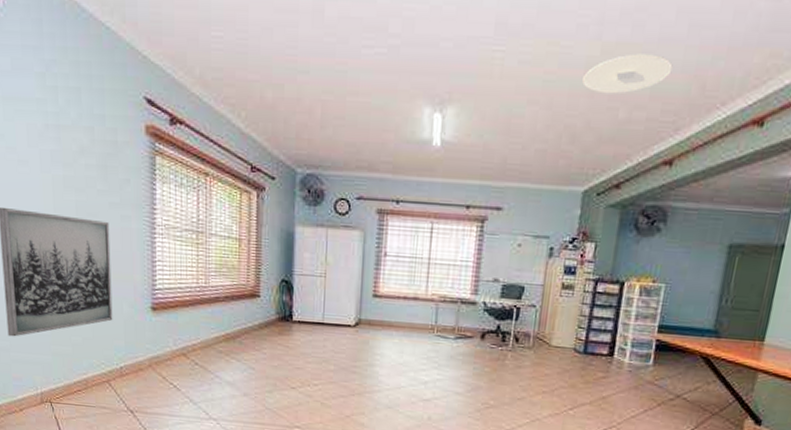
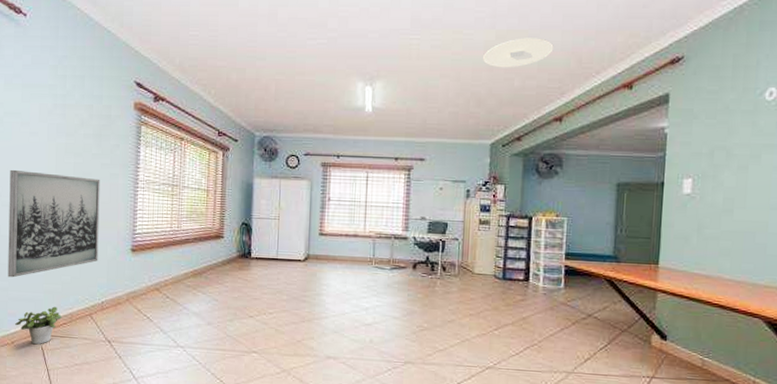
potted plant: none [22,371,75,413] -> present [15,306,62,345]

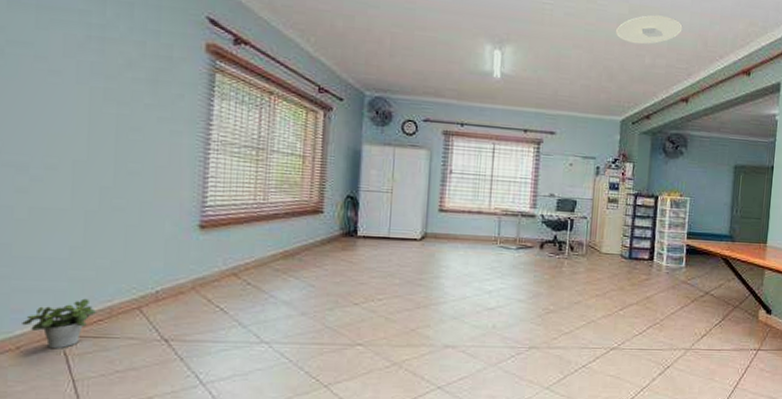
wall art: present [7,169,100,278] -> none [10,118,156,262]

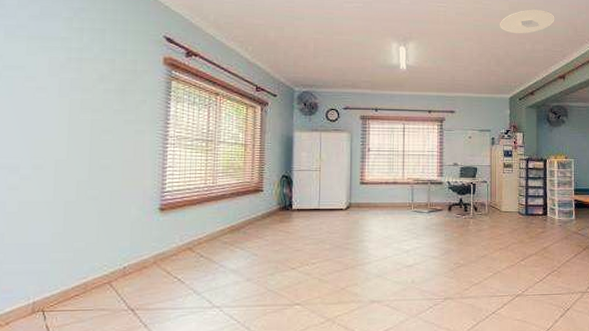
potted plant: present [22,298,96,349] -> none [11,277,73,323]

